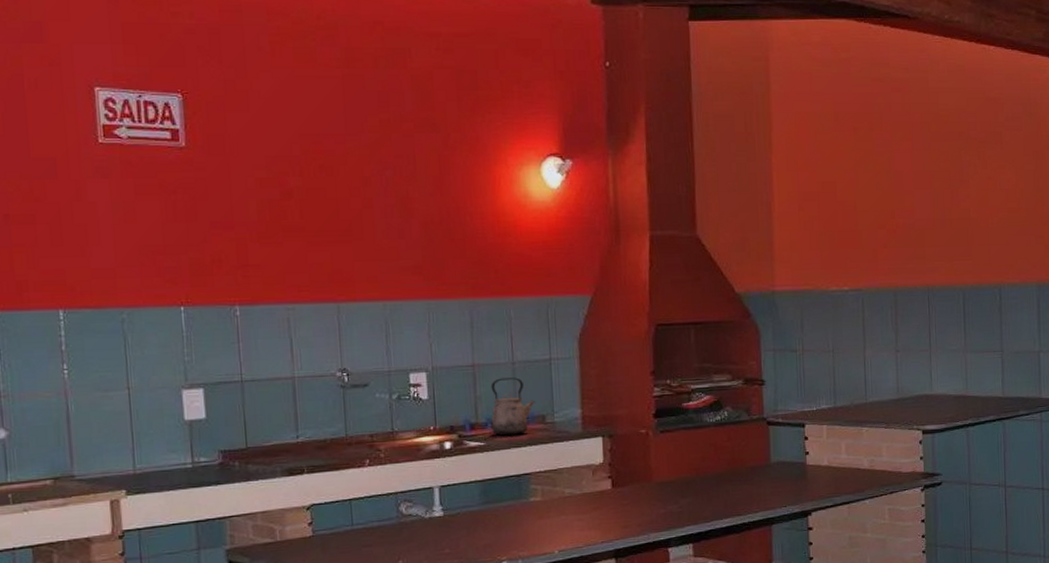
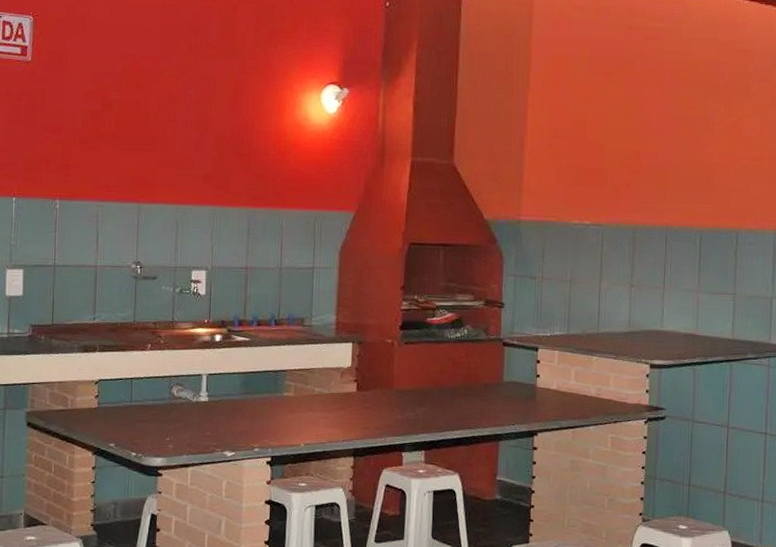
kettle: present [491,377,536,436] -> none [257,281,298,334]

